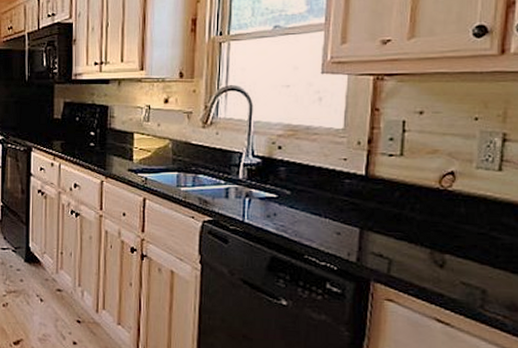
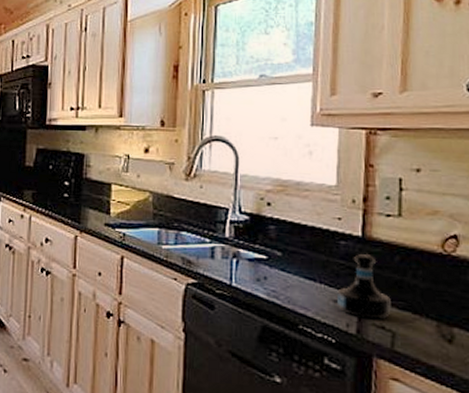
tequila bottle: none [339,191,389,249] -> present [336,254,391,320]

